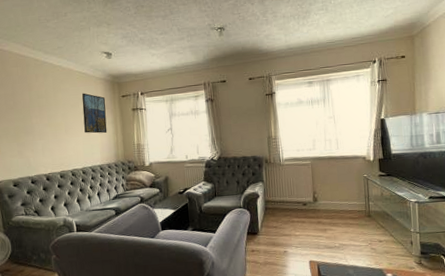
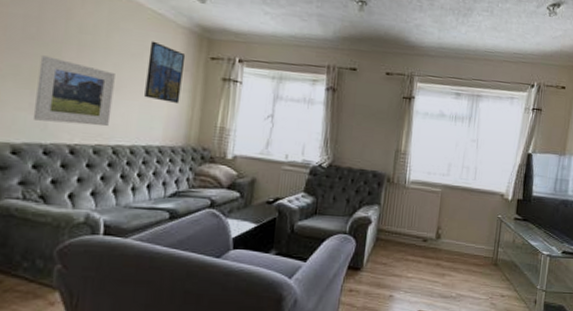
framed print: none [19,118,67,162] -> present [32,55,115,127]

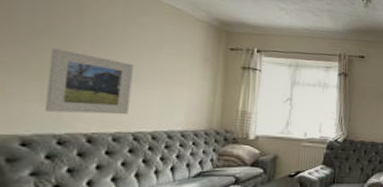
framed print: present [144,41,186,103] -> none [165,33,205,91]

